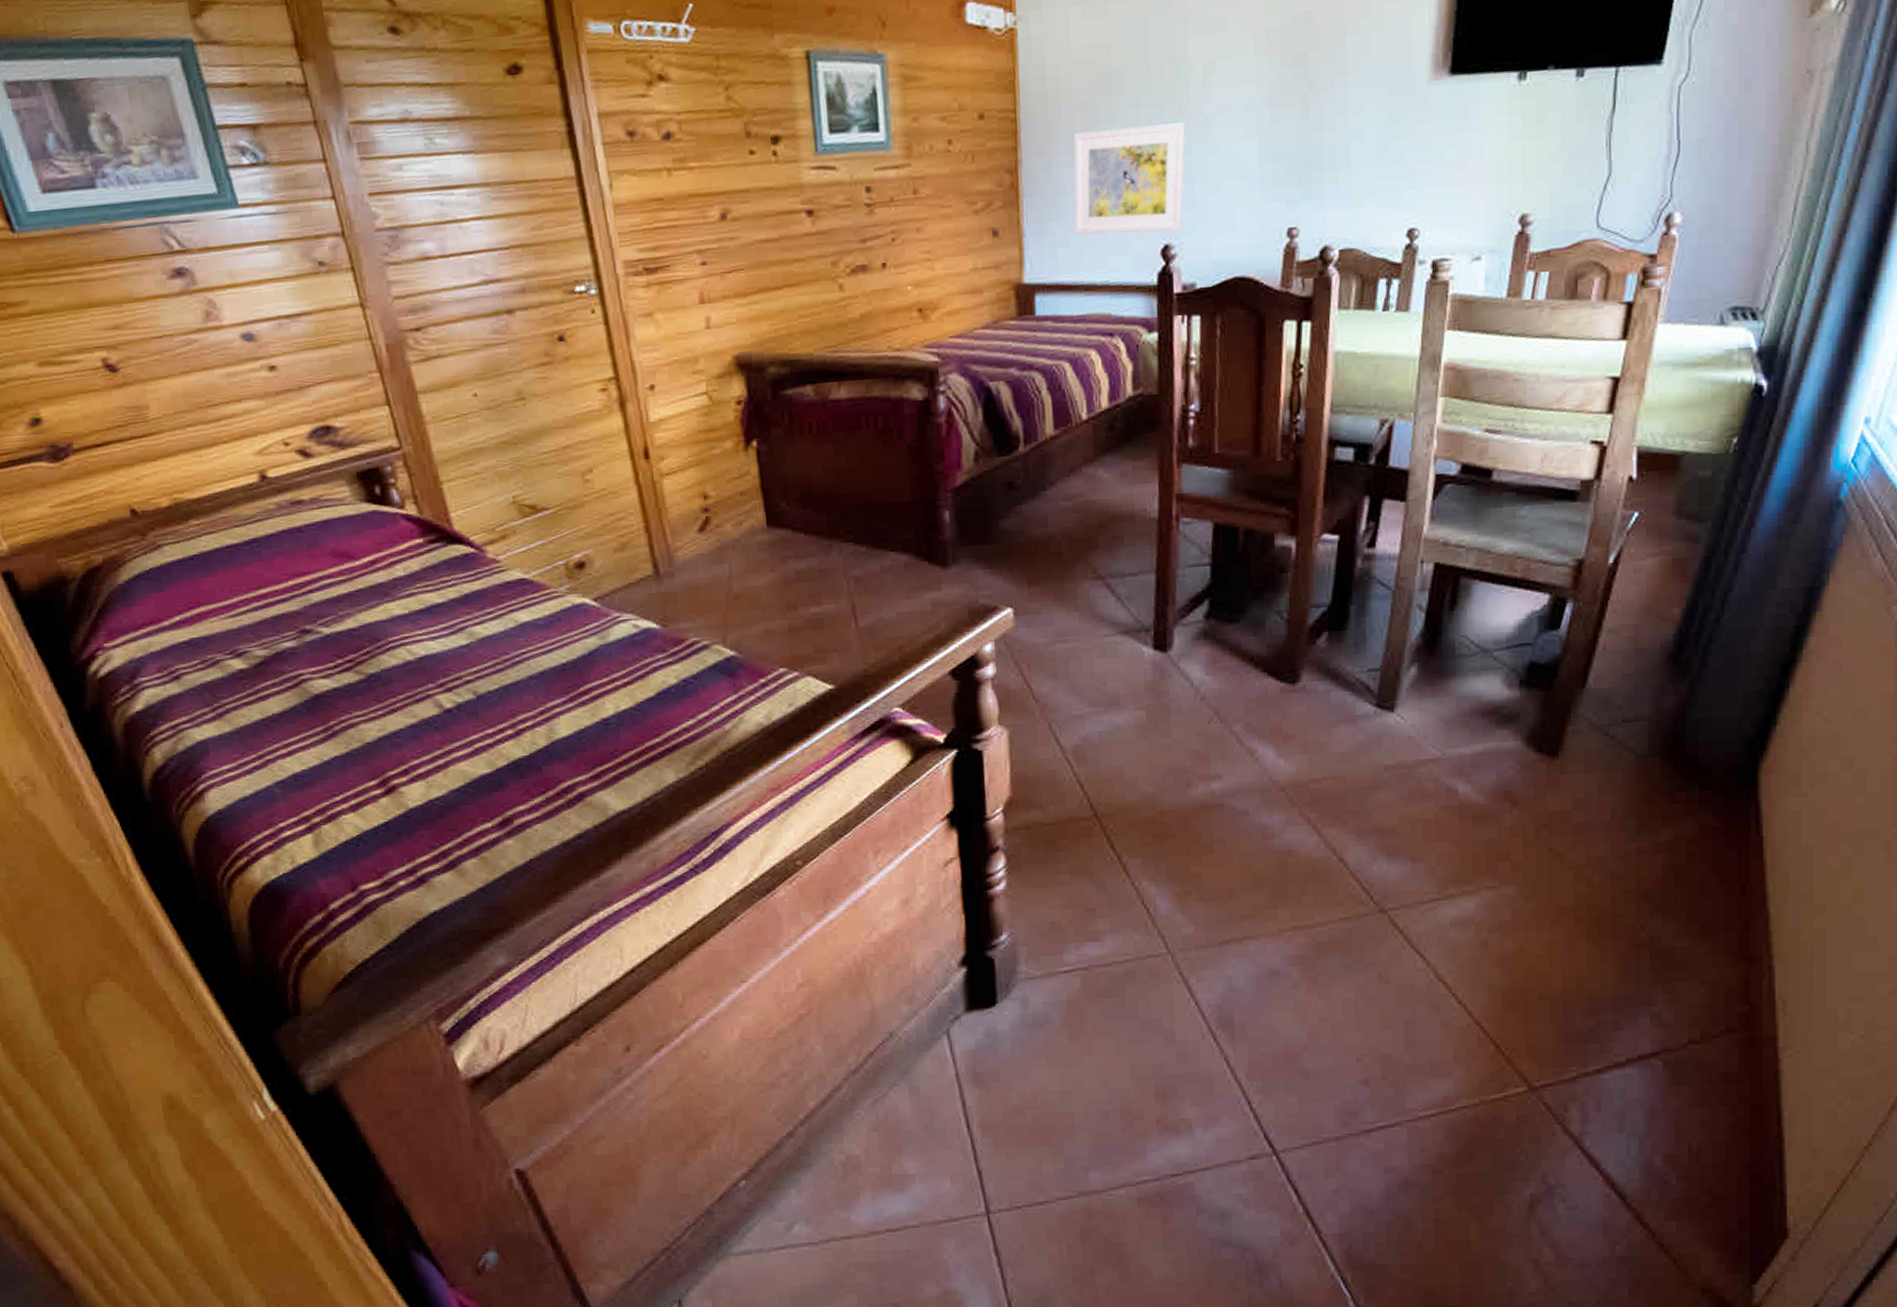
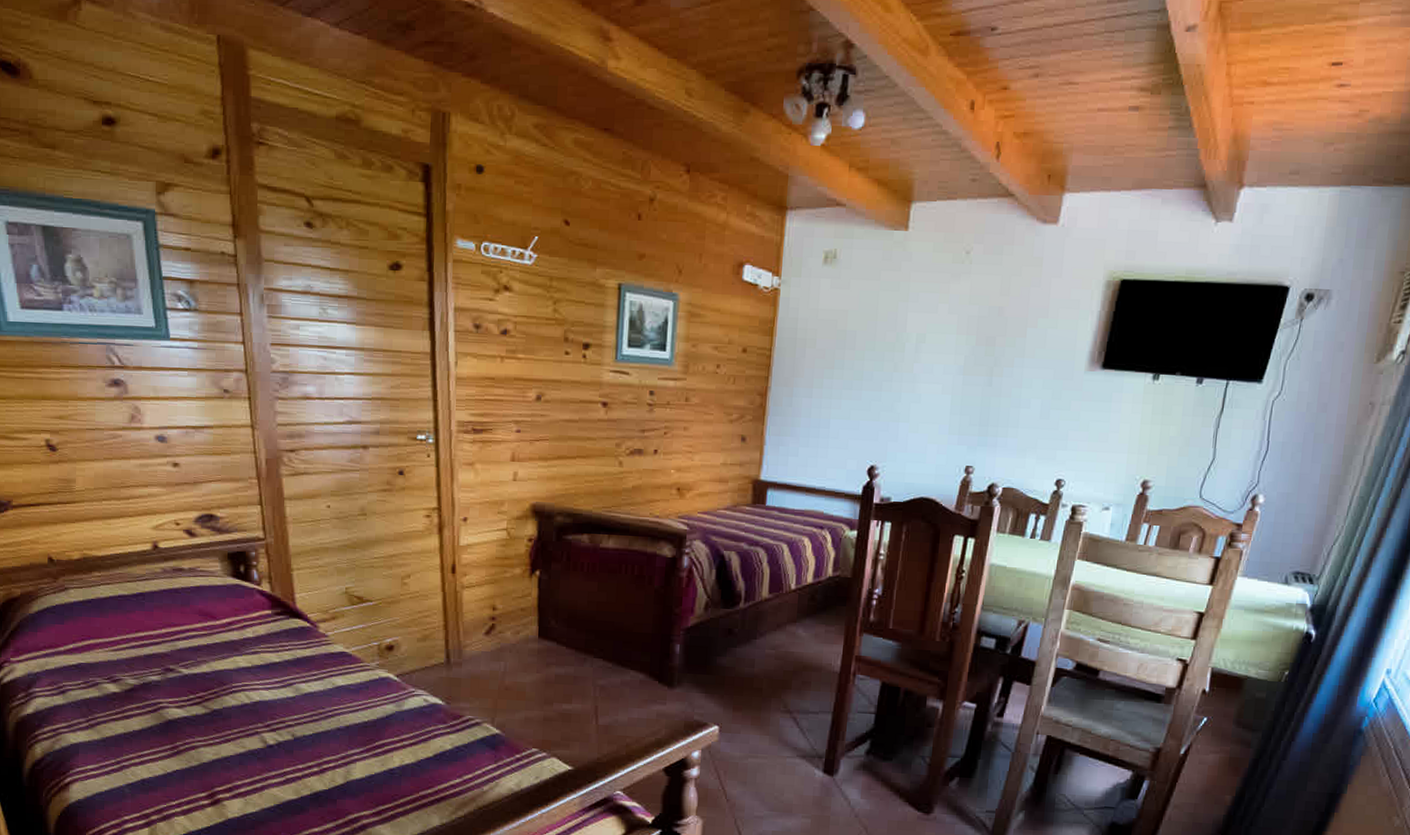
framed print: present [1073,122,1186,235] -> none [804,372,898,457]

